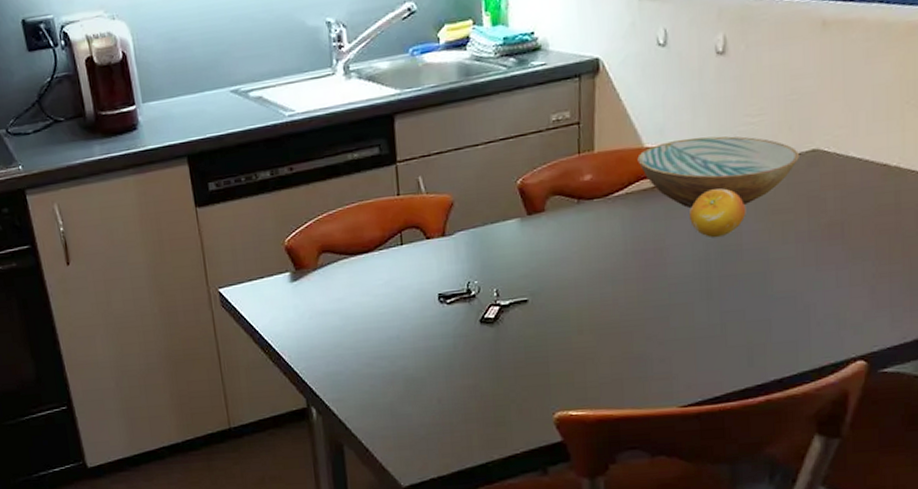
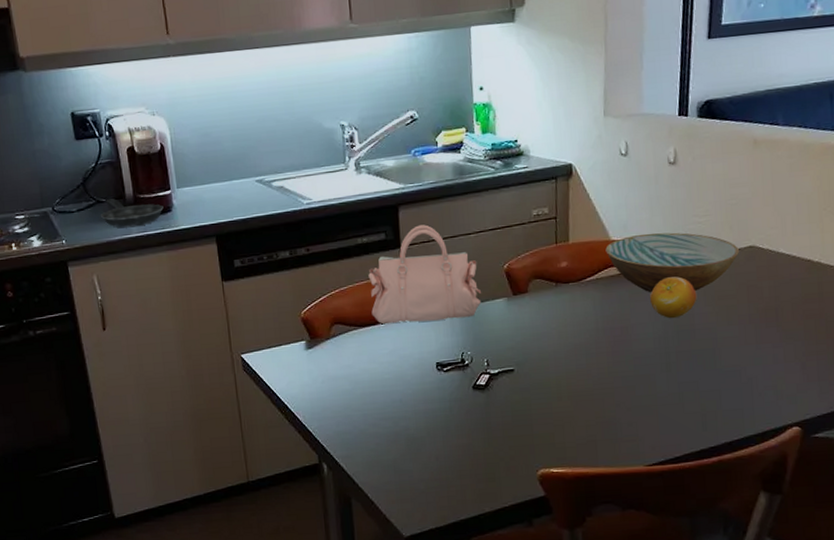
frying pan: none [59,117,128,151] -> present [101,199,164,228]
shoulder bag: none [360,136,491,251] -> present [368,225,482,324]

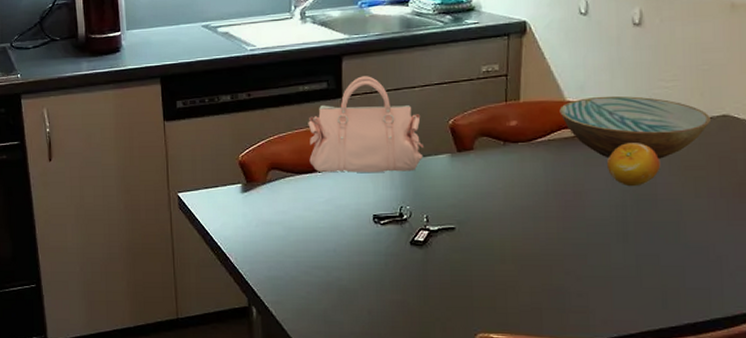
frying pan: present [101,199,164,228] -> none [54,37,113,66]

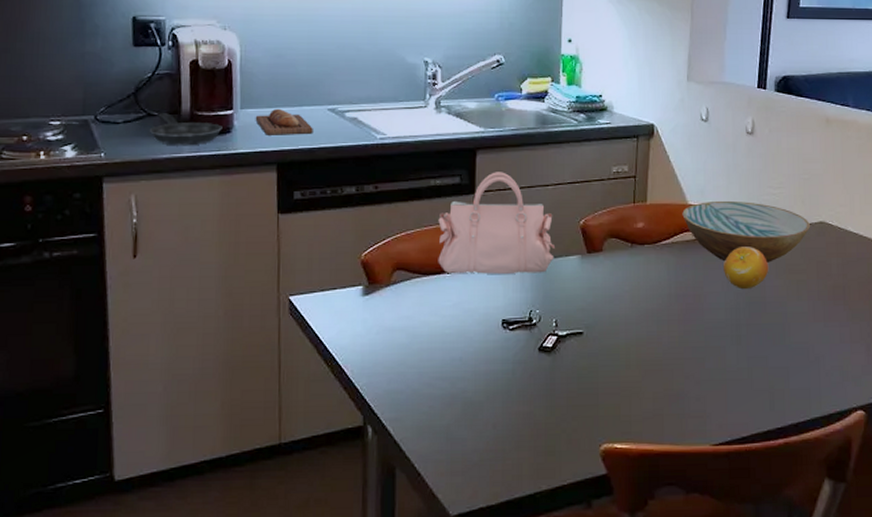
frying pan: none [54,37,113,66] -> present [150,113,223,146]
bread loaf: none [139,27,190,52] -> present [255,108,313,135]

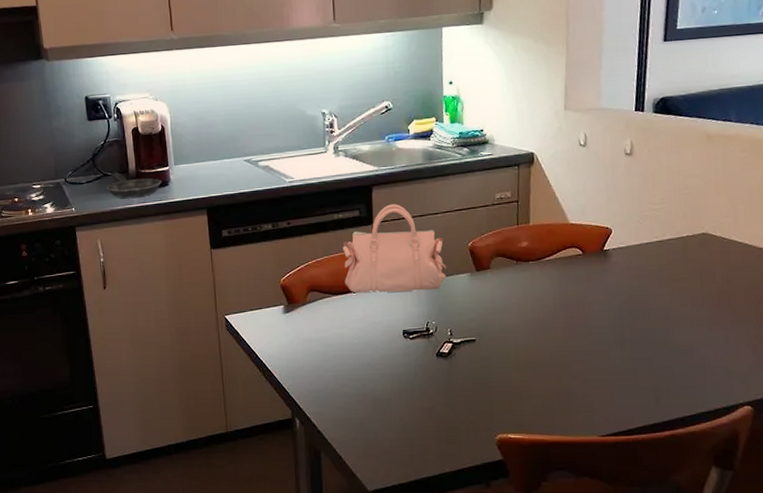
bread loaf: present [255,108,313,135] -> none [186,162,234,185]
bowl: present [682,200,810,263] -> none [564,218,692,274]
fruit: present [724,247,769,290] -> none [606,259,651,298]

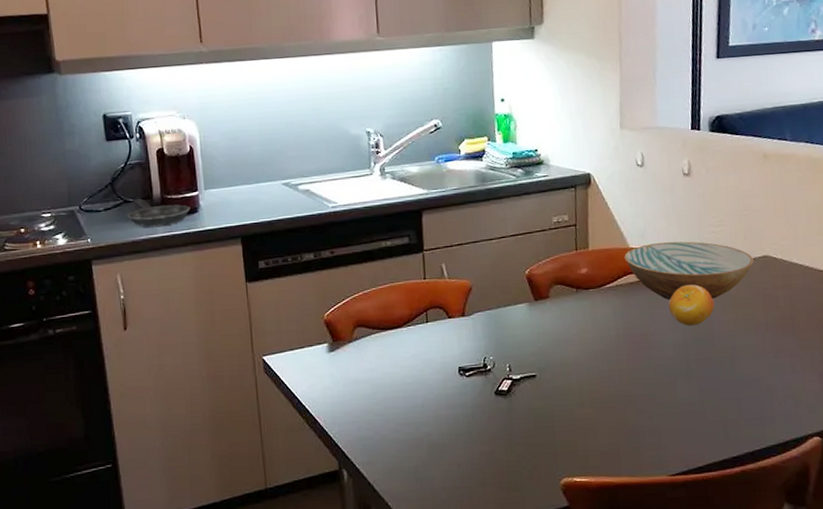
shoulder bag: present [343,204,447,292] -> none [391,229,504,327]
bowl: none [564,218,692,274] -> present [624,241,754,301]
fruit: none [606,259,651,298] -> present [669,284,715,326]

